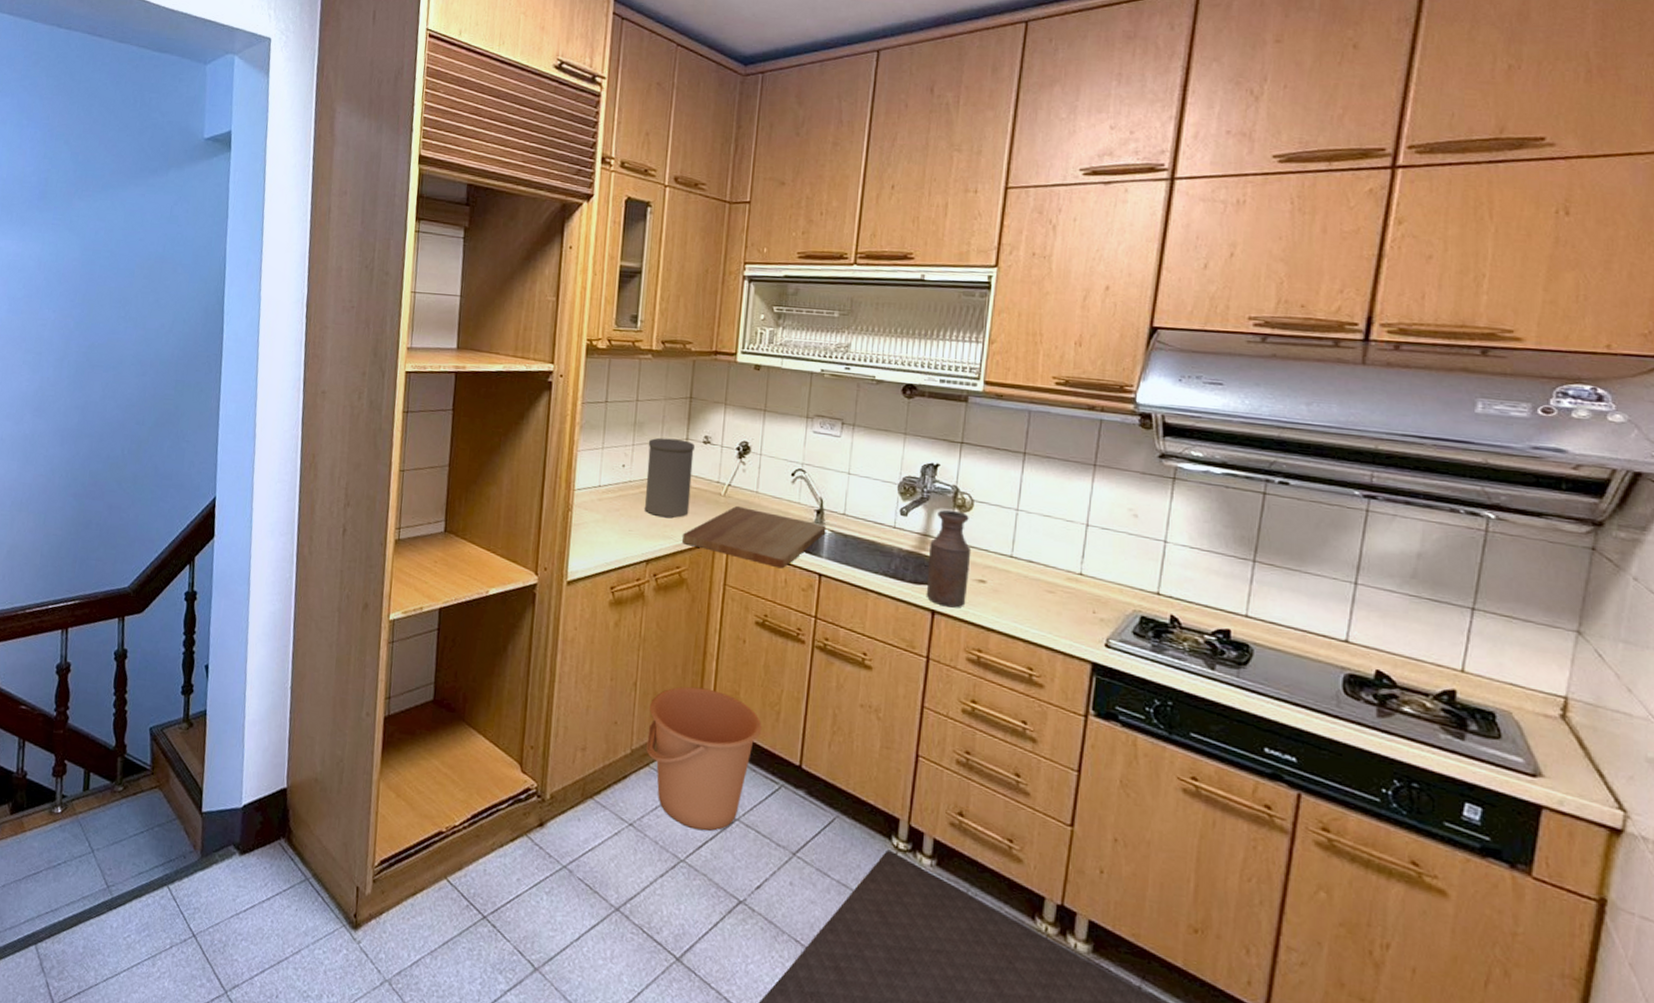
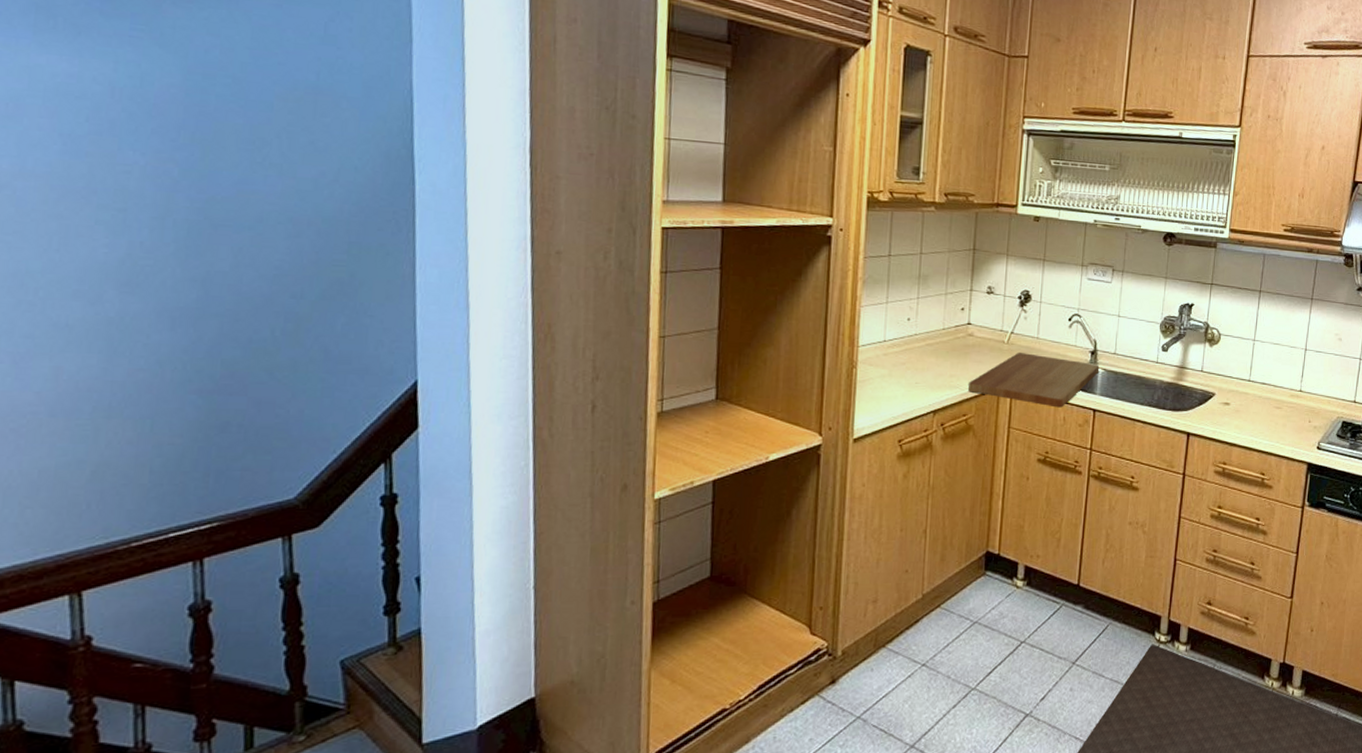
canister: present [645,437,695,519] -> none [931,290,978,368]
bucket: present [646,686,762,831] -> none [937,526,1045,658]
bottle: present [926,509,972,608] -> none [1182,343,1219,429]

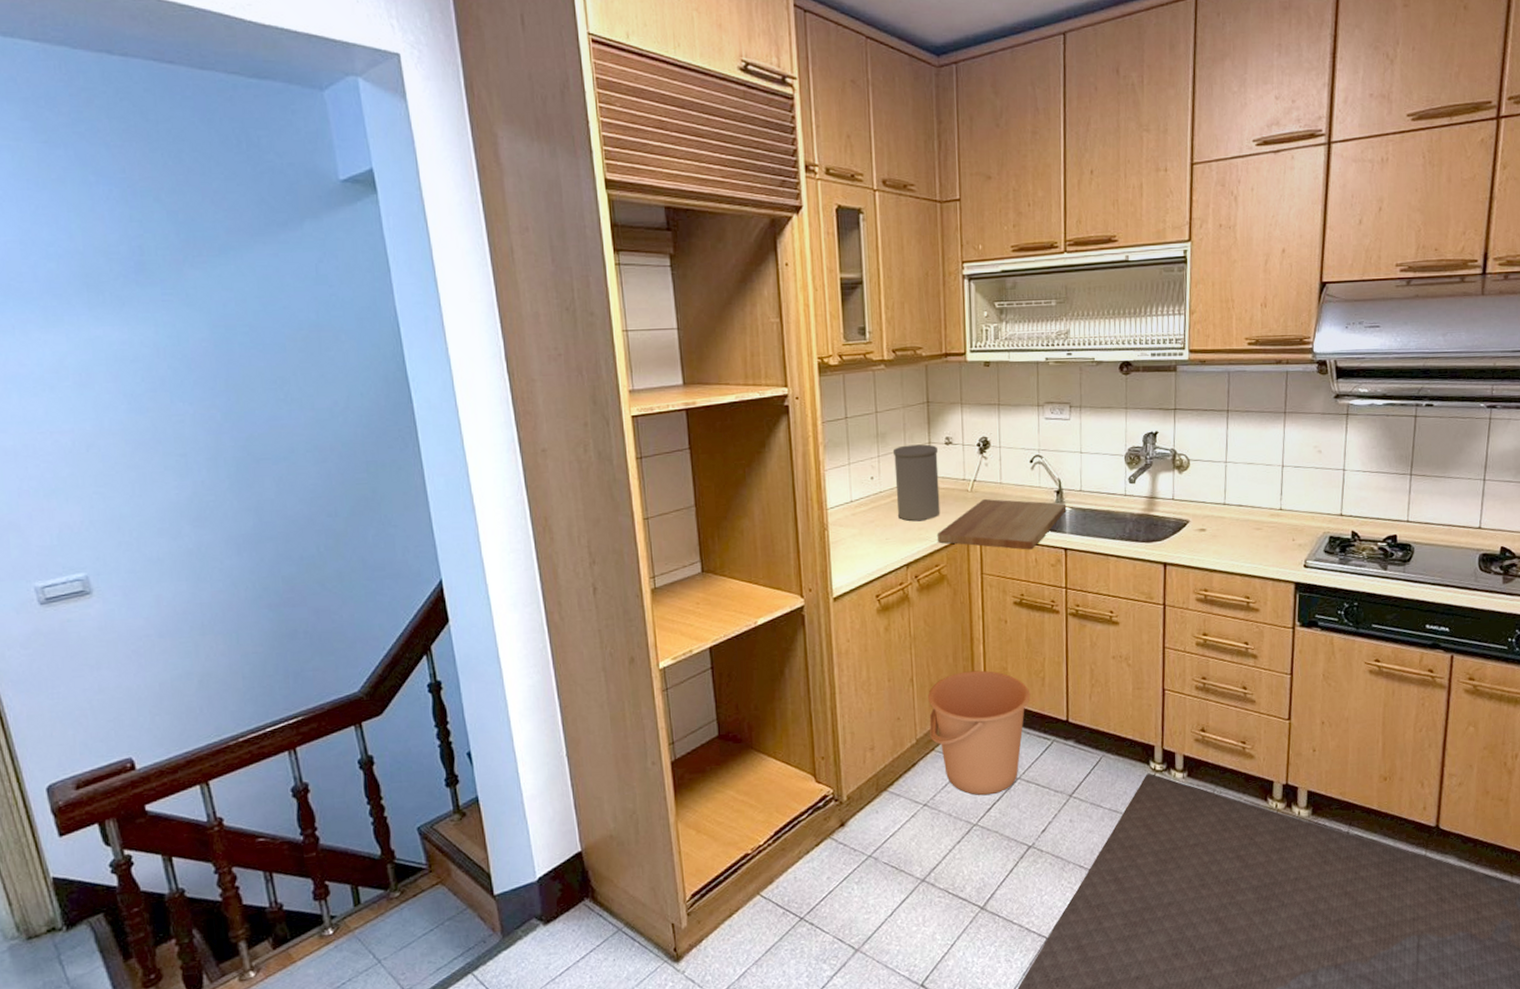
canister: none [931,290,978,368] -> present [892,444,941,522]
bucket: none [937,526,1045,658] -> present [928,670,1031,796]

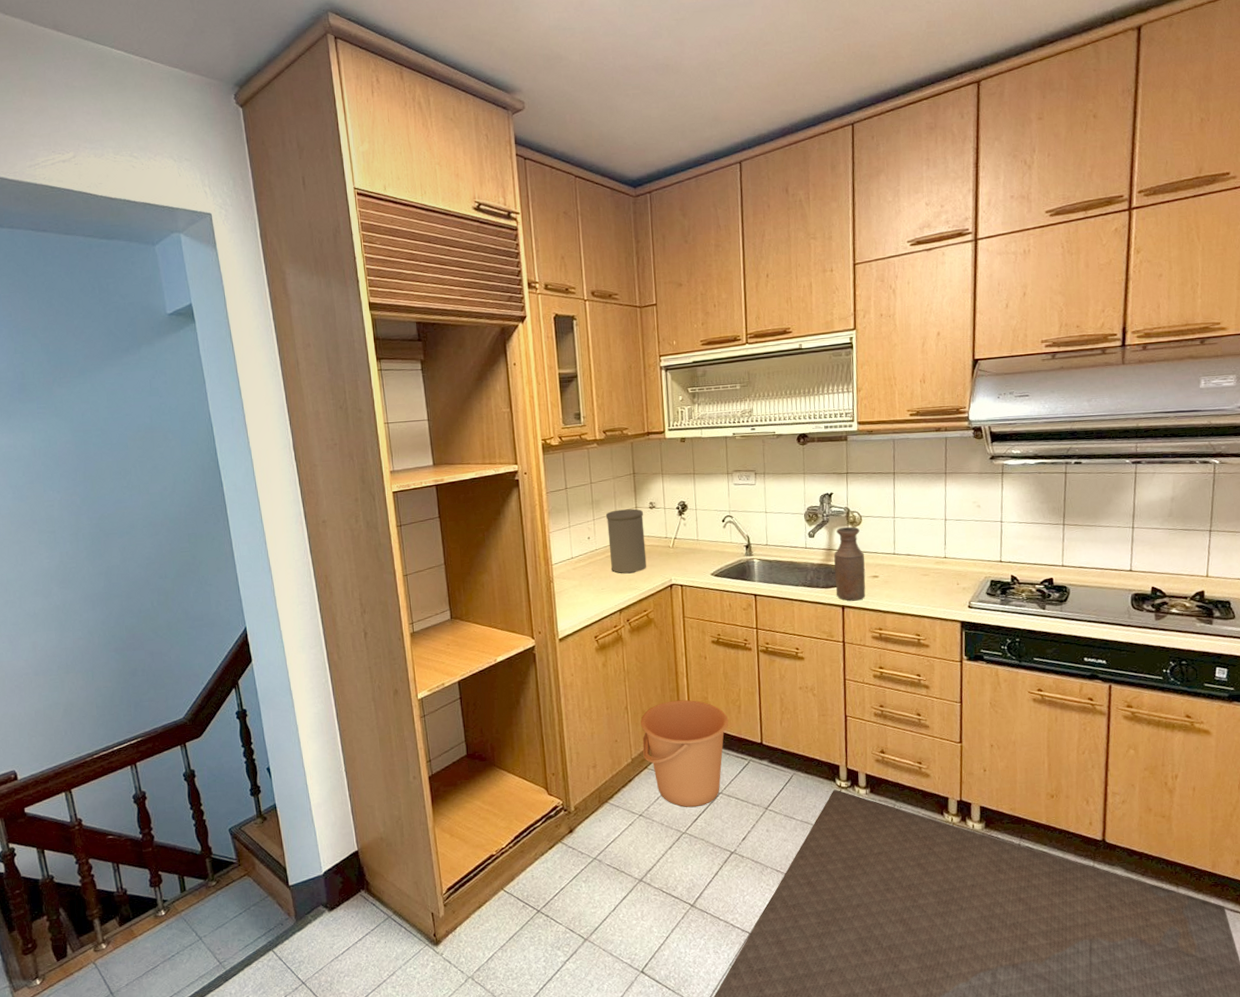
cutting board: present [938,499,1067,550] -> none [645,553,755,597]
bottle: none [1156,471,1192,558] -> present [834,526,866,601]

